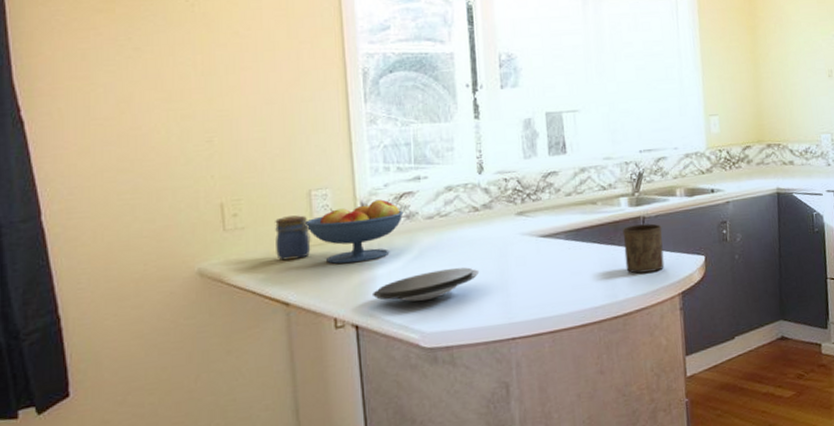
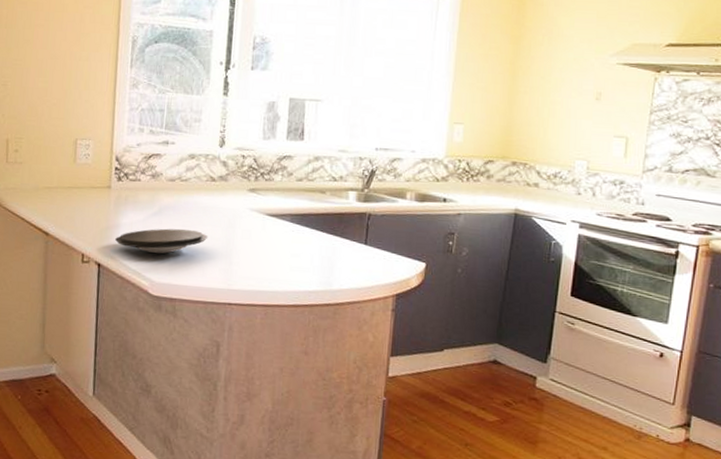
jar: present [275,215,312,261] -> none [43,158,73,197]
fruit bowl: present [305,198,404,264] -> none [69,156,150,210]
cup: present [622,223,665,274] -> none [344,220,387,269]

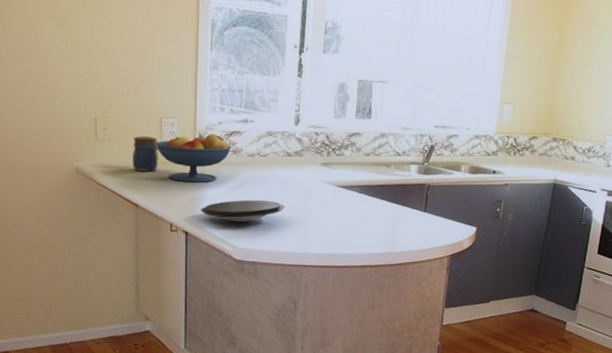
jar: none [43,158,73,197] -> present [132,136,160,172]
fruit bowl: none [69,156,150,210] -> present [156,134,232,183]

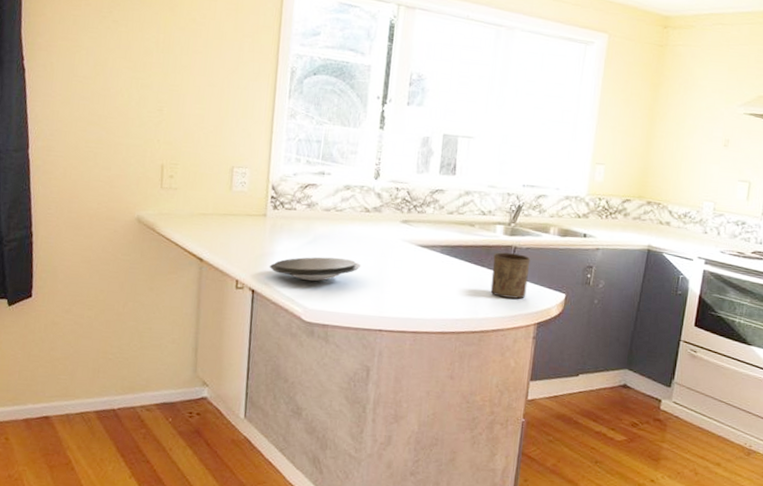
jar: present [132,136,160,172] -> none [198,185,229,224]
fruit bowl: present [156,134,232,183] -> none [225,185,306,237]
cup: none [406,190,443,233] -> present [490,252,531,299]

